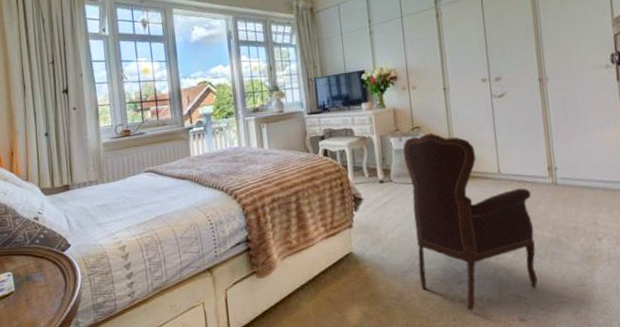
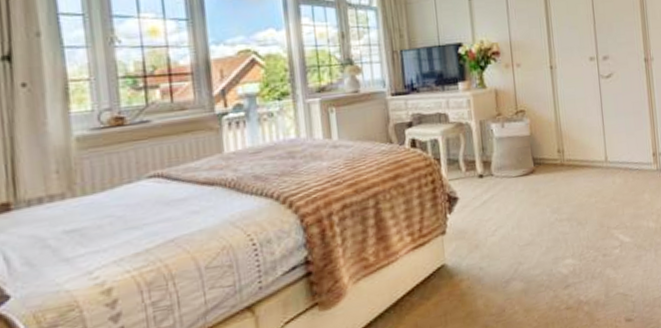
armchair: present [403,132,538,311] -> none [506,117,643,318]

